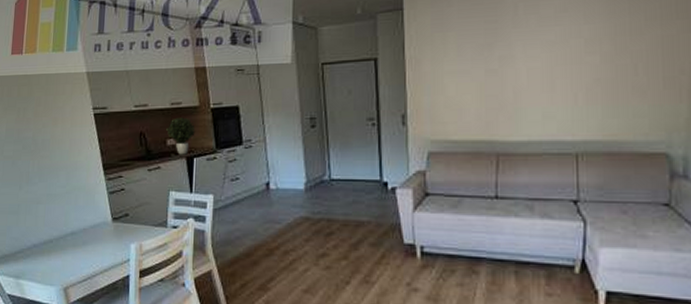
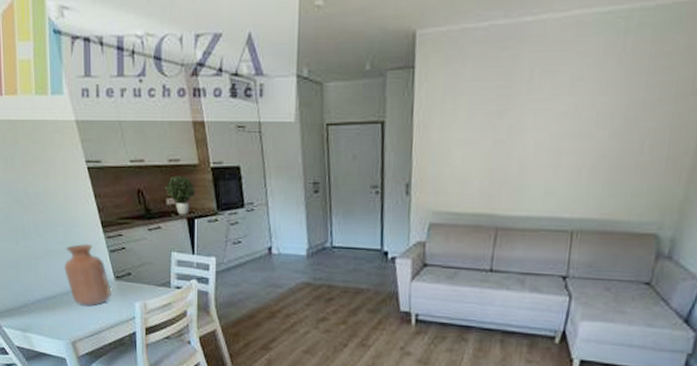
vase: none [63,186,108,250] -> present [64,243,112,307]

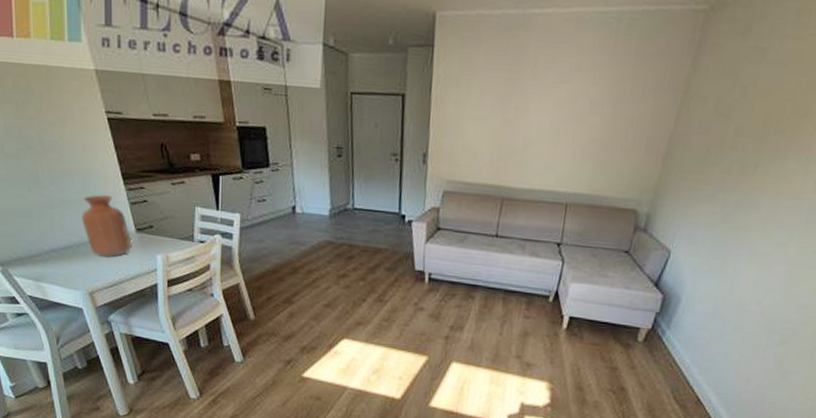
potted plant: present [165,175,196,217] -> none [189,132,221,173]

